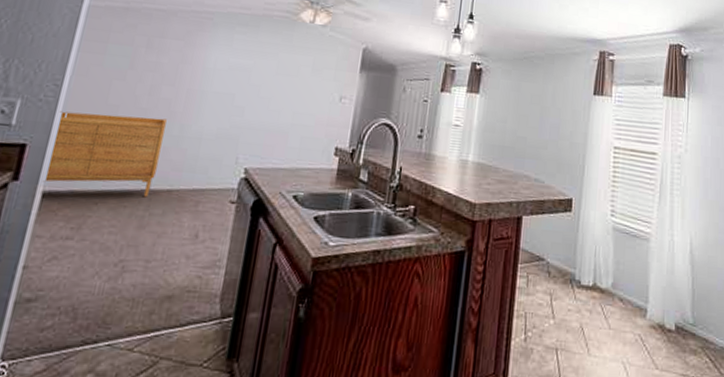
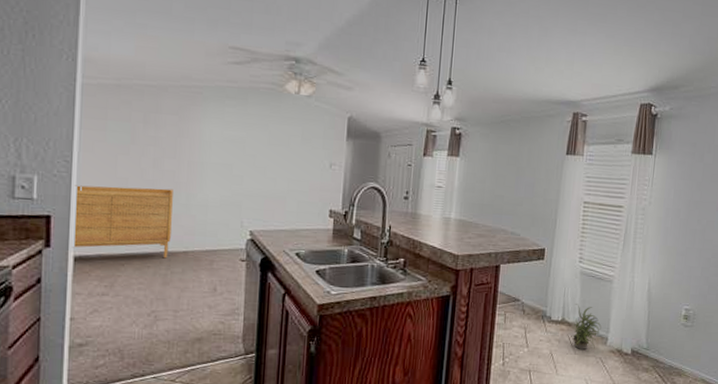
potted plant: none [604,266,639,324] -> present [570,304,602,350]

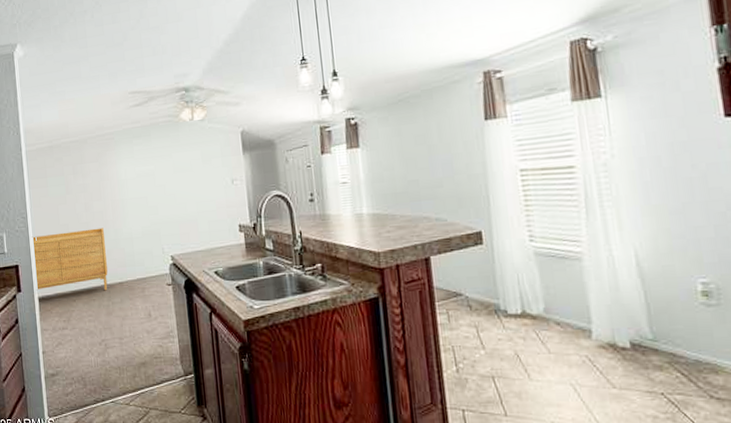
potted plant: present [570,304,602,350] -> none [535,291,579,347]

